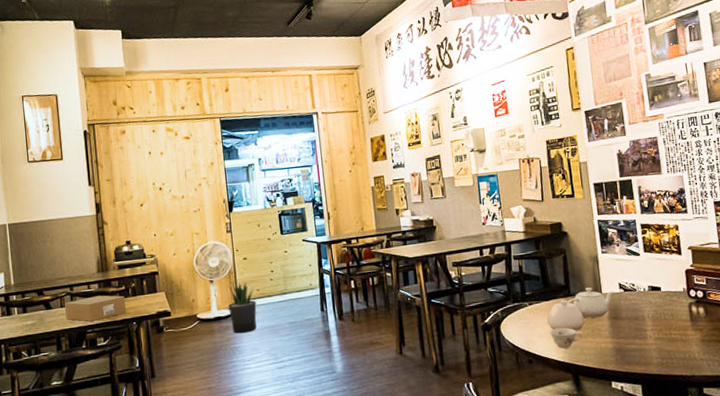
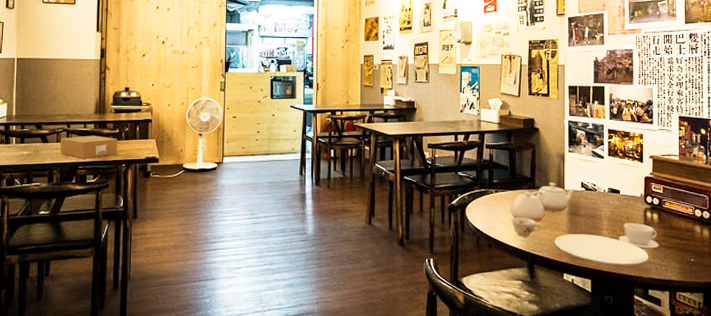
planter: present [228,281,257,334] -> none [213,137,240,187]
plate: none [597,337,700,367] -> present [554,233,649,266]
teacup: none [665,319,709,345] -> present [618,223,659,249]

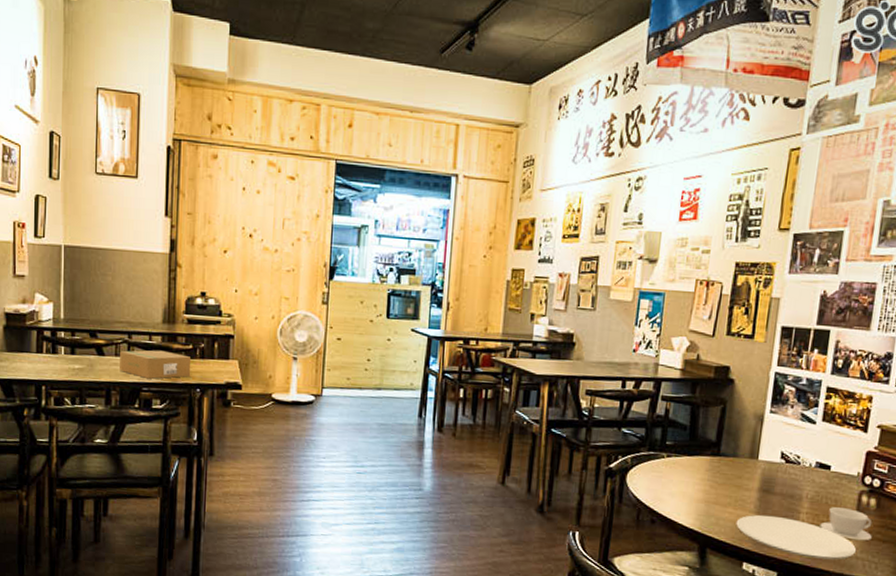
sugar bowl: present [509,191,545,222] -> none [683,458,730,497]
teacup: present [511,217,541,237] -> none [683,489,722,515]
teapot: present [531,183,576,211] -> none [713,450,774,487]

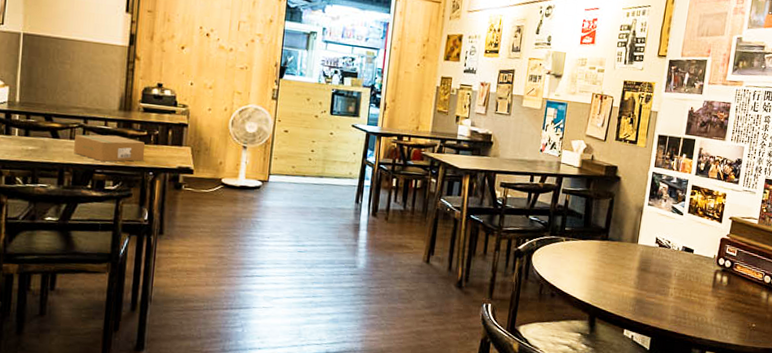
plate: present [736,514,857,560] -> none [619,289,712,327]
teacup: present [820,507,873,541] -> none [684,283,724,311]

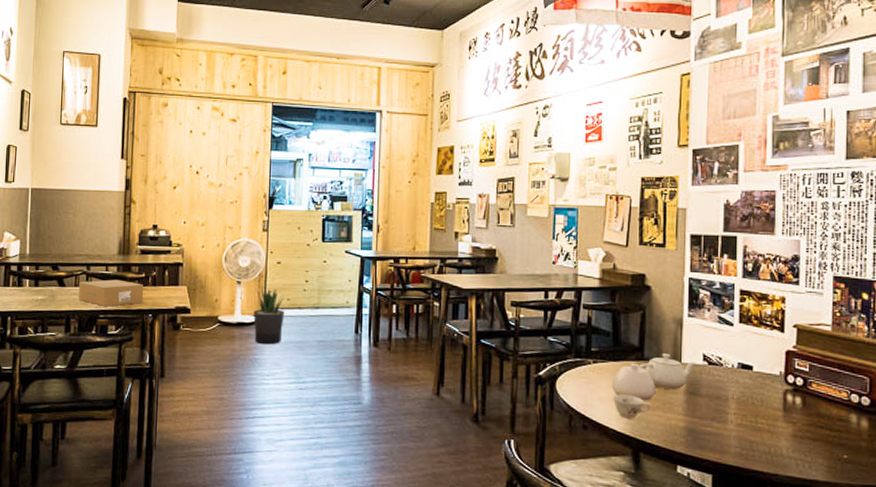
planter: none [257,152,289,209] -> present [253,285,285,345]
sugar bowl: none [578,242,615,275] -> present [611,363,656,401]
teacup: none [578,268,609,290] -> present [612,394,650,419]
teapot: none [603,235,650,266] -> present [639,354,697,389]

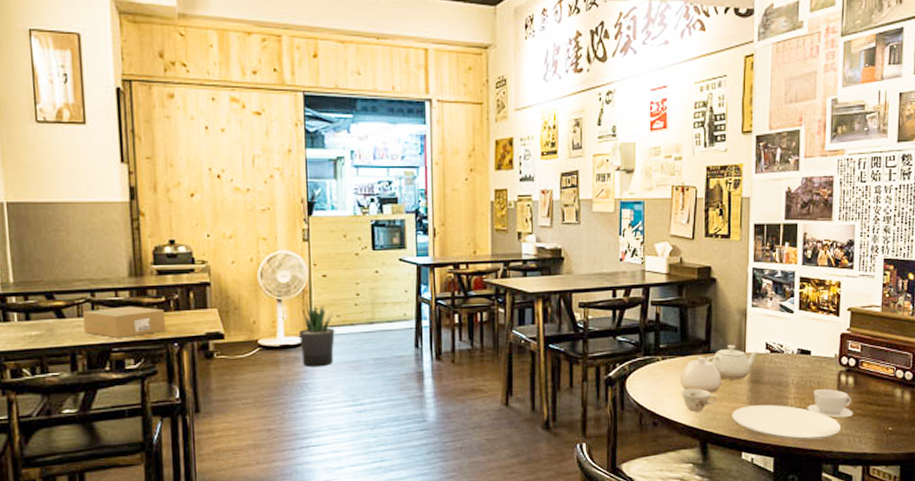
plate: none [666,417,788,460] -> present [732,404,842,440]
teacup: none [749,407,802,440] -> present [807,389,853,418]

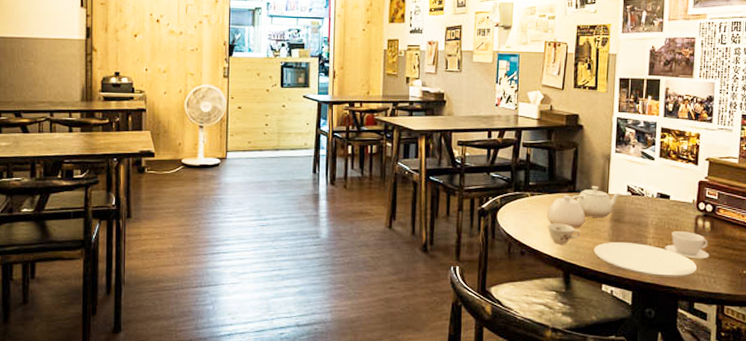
box: present [83,306,166,338] -> none [43,125,108,151]
planter: present [299,302,335,367] -> none [216,129,246,185]

